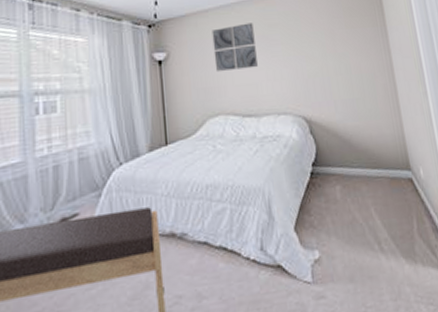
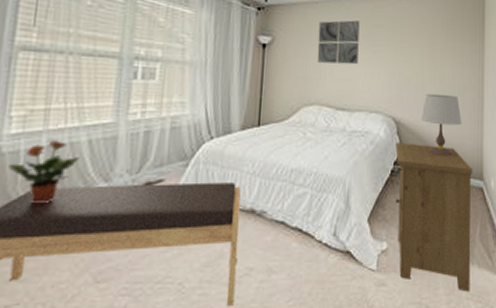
nightstand: none [310,140,418,295] -> present [395,142,472,292]
table lamp: none [332,84,377,150] -> present [421,93,462,157]

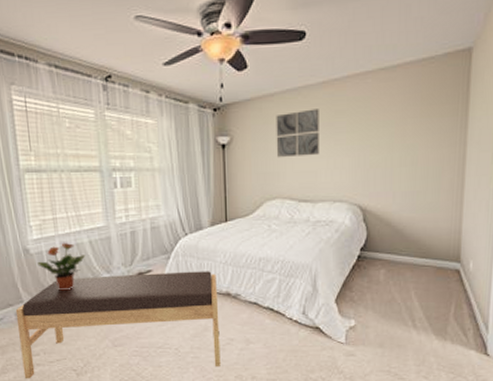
nightstand: present [395,142,472,292] -> none [362,229,448,364]
table lamp: present [421,93,462,157] -> none [389,177,437,241]

